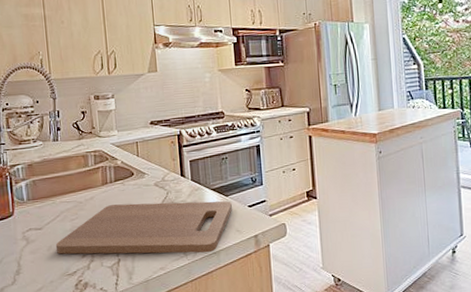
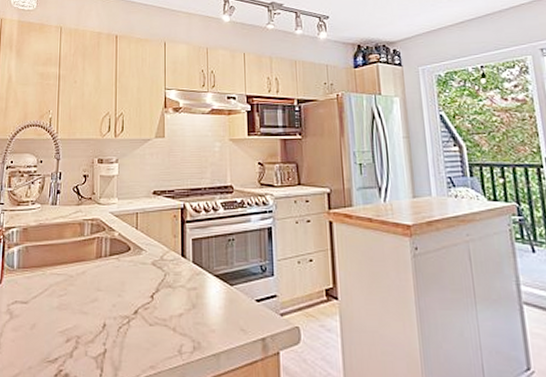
cutting board: present [55,201,232,255] -> none [39,283,237,354]

